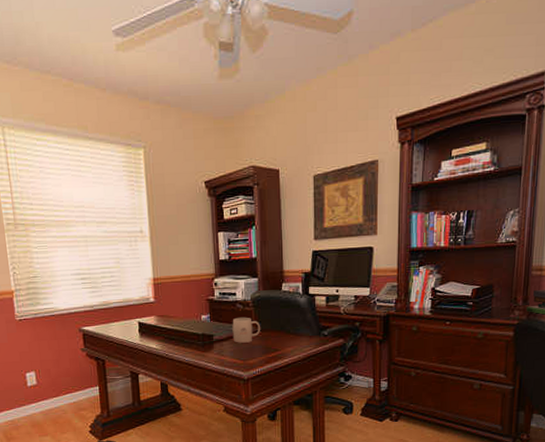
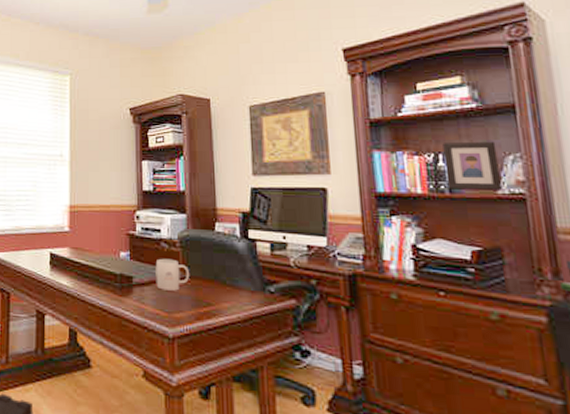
picture frame: none [463,200,503,242] -> present [442,141,503,190]

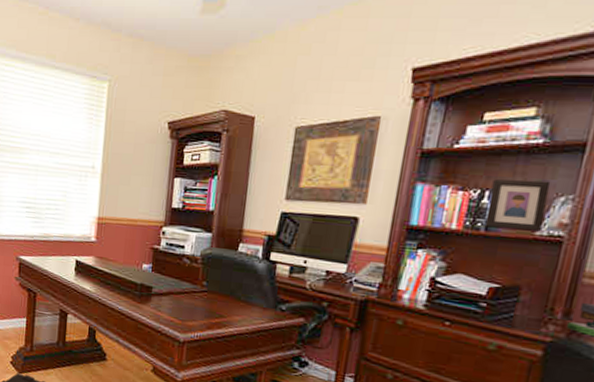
mug: present [155,258,190,291] -> none [173,272,208,303]

